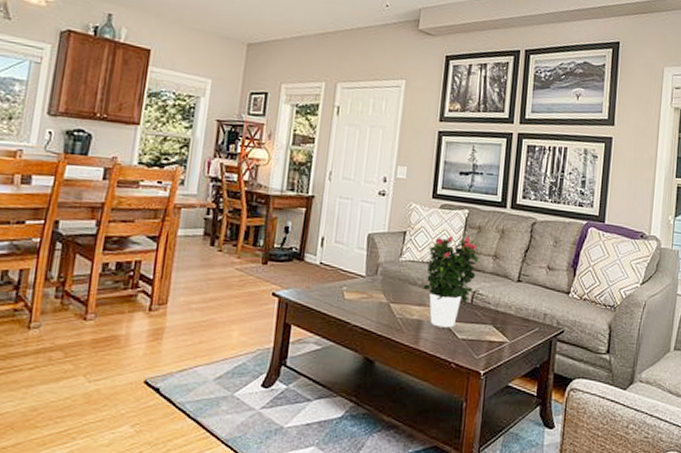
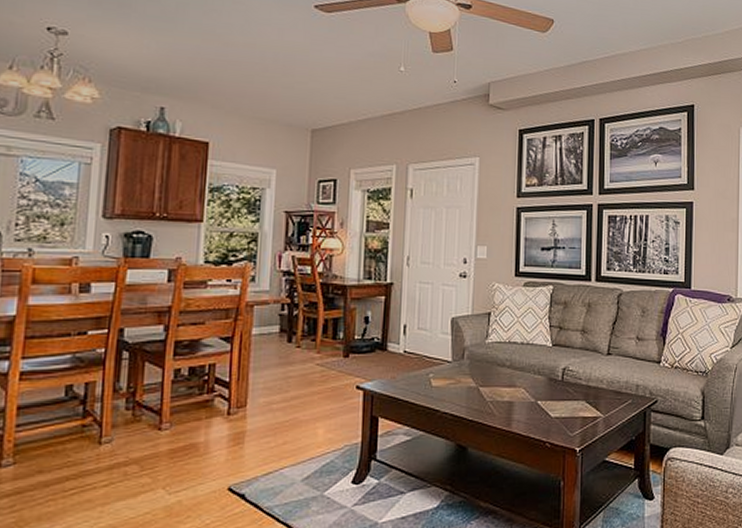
potted flower: present [423,236,480,328] -> none [512,312,568,407]

